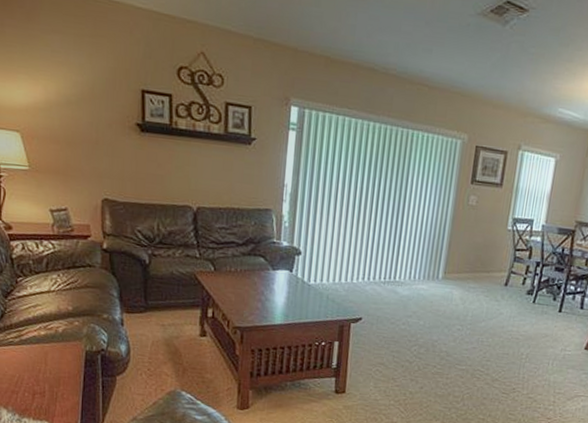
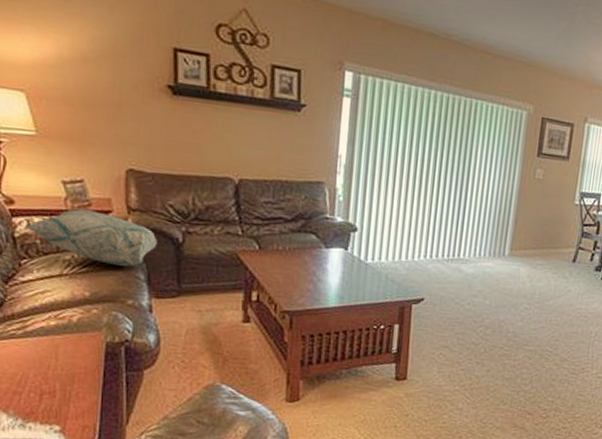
decorative pillow: none [21,234,128,285] -> present [26,209,157,267]

